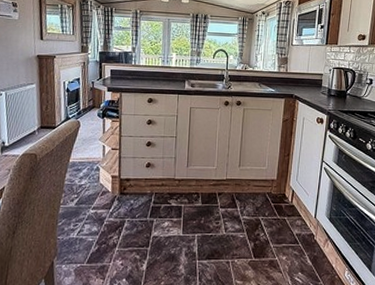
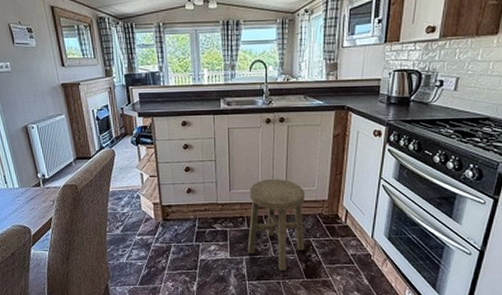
stool: none [200,157,257,250] -> present [247,179,305,271]

